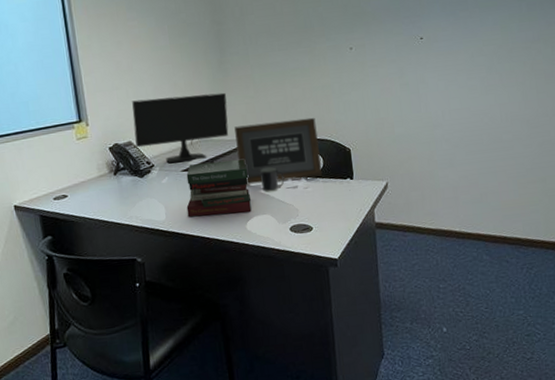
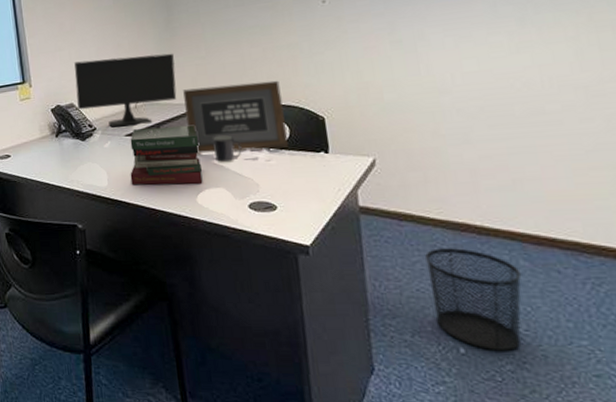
waste bin: none [421,250,484,327] -> present [425,248,522,352]

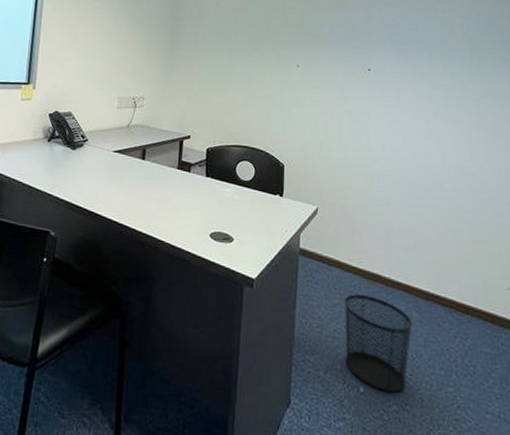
computer monitor: present [74,53,177,128] -> none [75,74,170,144]
books: present [130,125,203,186] -> none [110,147,178,209]
picture frame: present [183,80,288,154] -> none [170,118,253,186]
mug: present [211,135,242,164] -> none [188,166,213,193]

